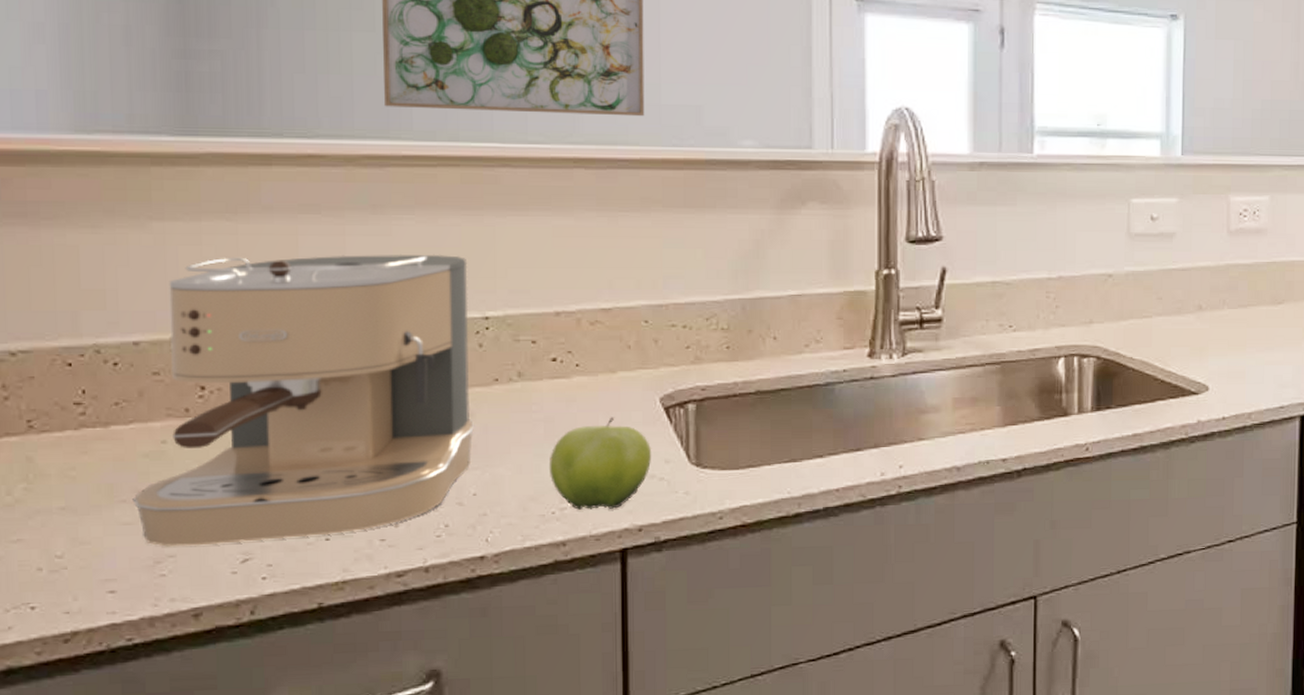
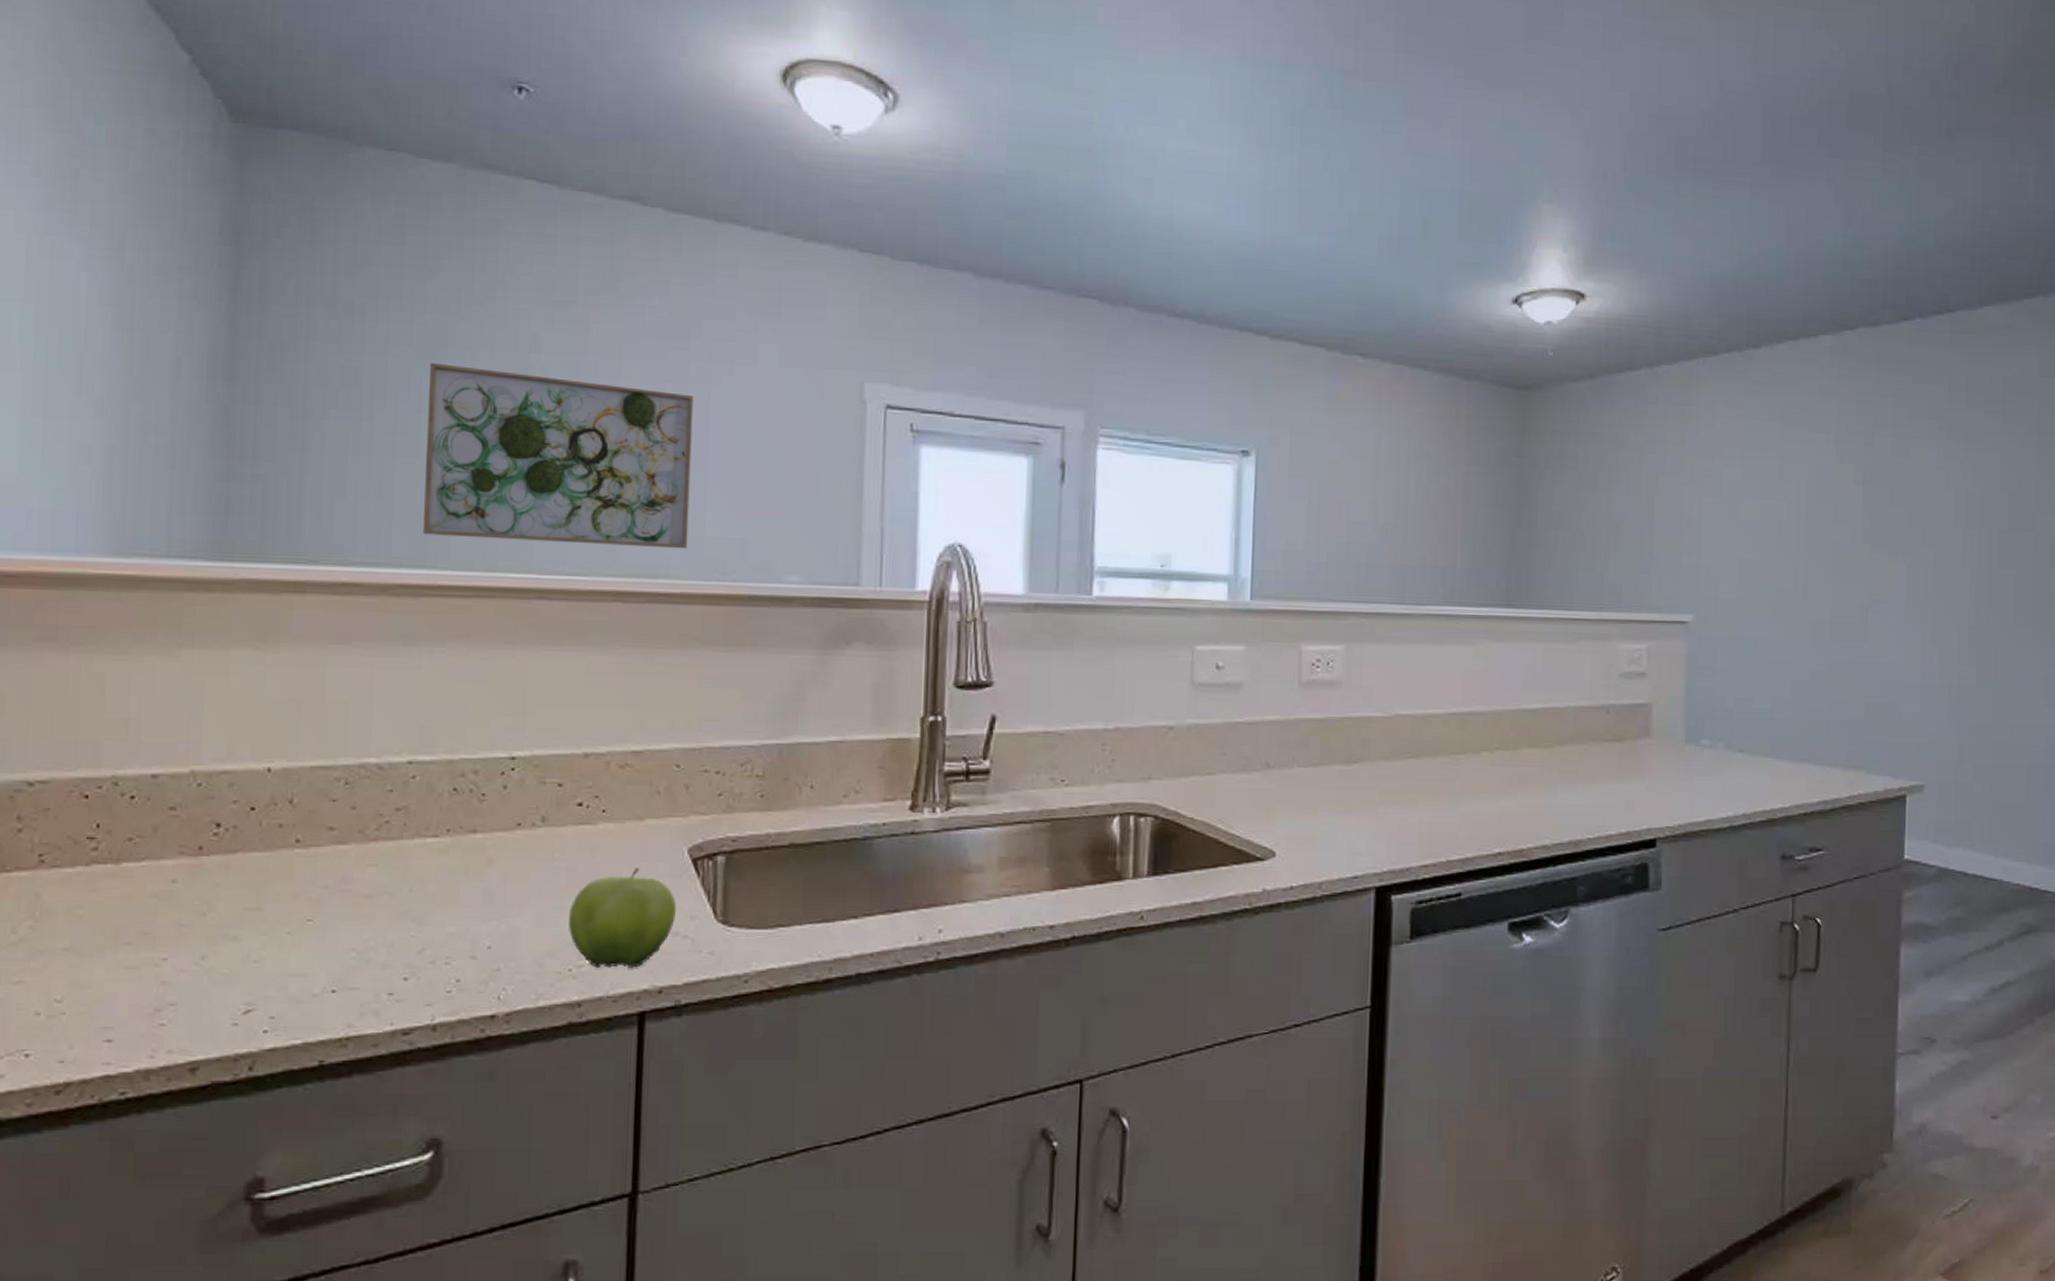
coffee maker: present [132,254,474,547] -> none [137,688,497,994]

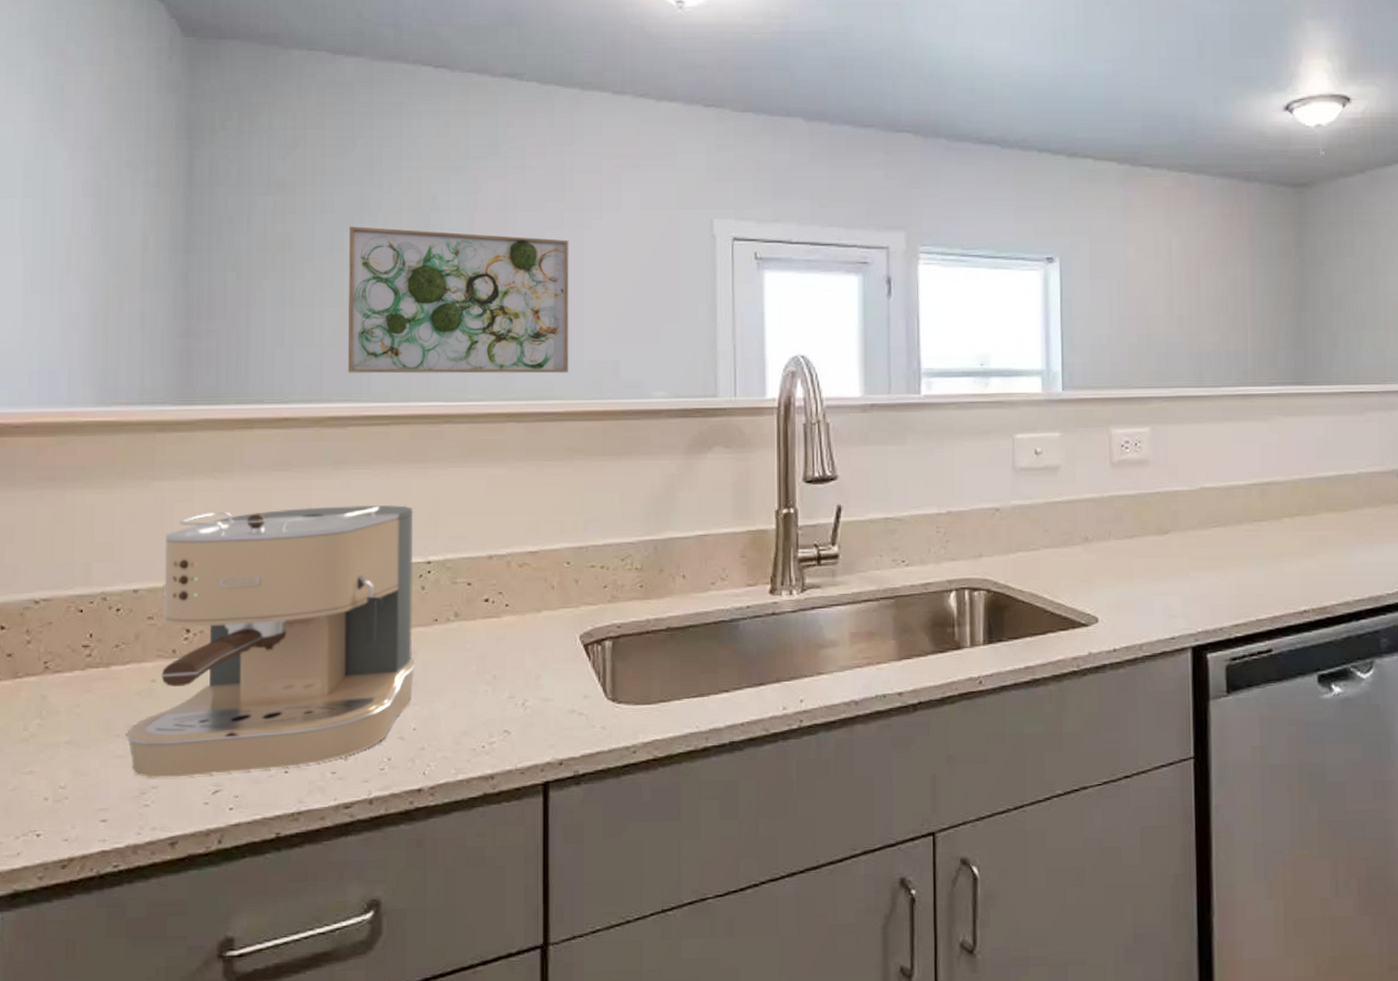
coffee maker: none [137,688,497,994] -> present [125,504,415,778]
fruit: present [568,868,676,968] -> none [480,654,571,744]

